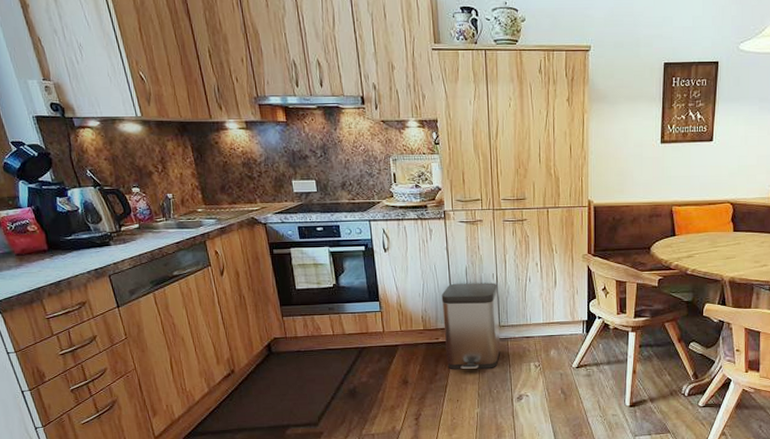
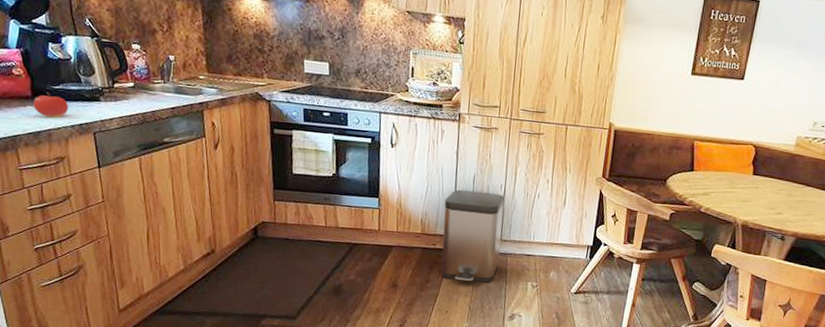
fruit: none [50,243,84,267] -> present [33,92,69,118]

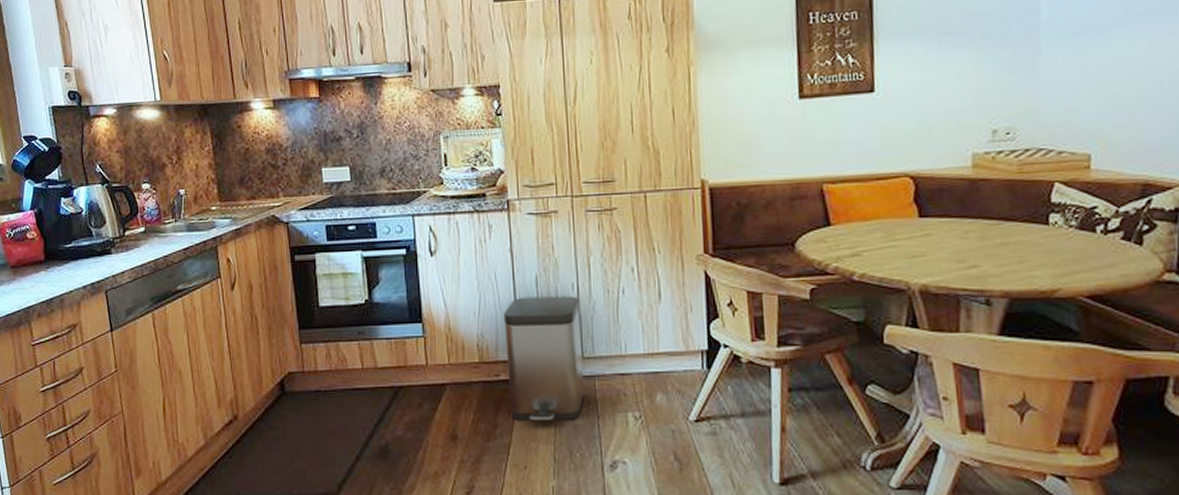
fruit: present [33,92,69,118] -> none [46,252,81,281]

